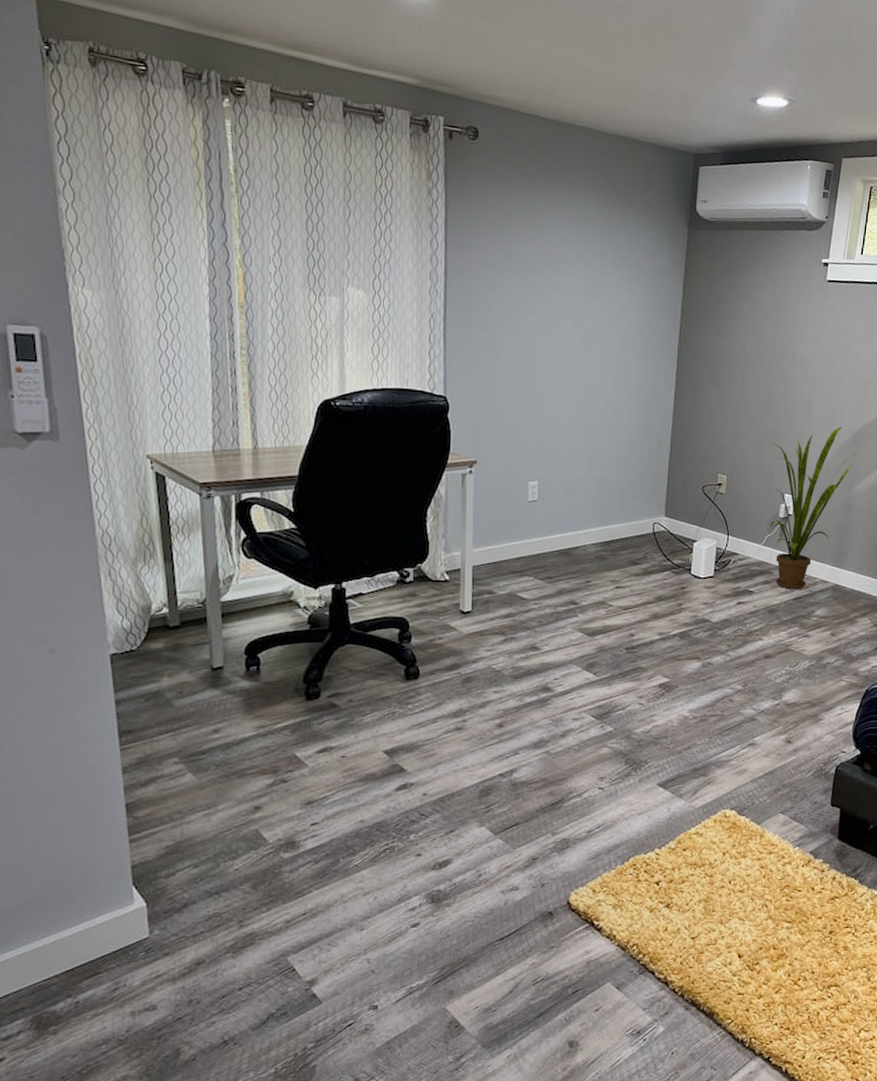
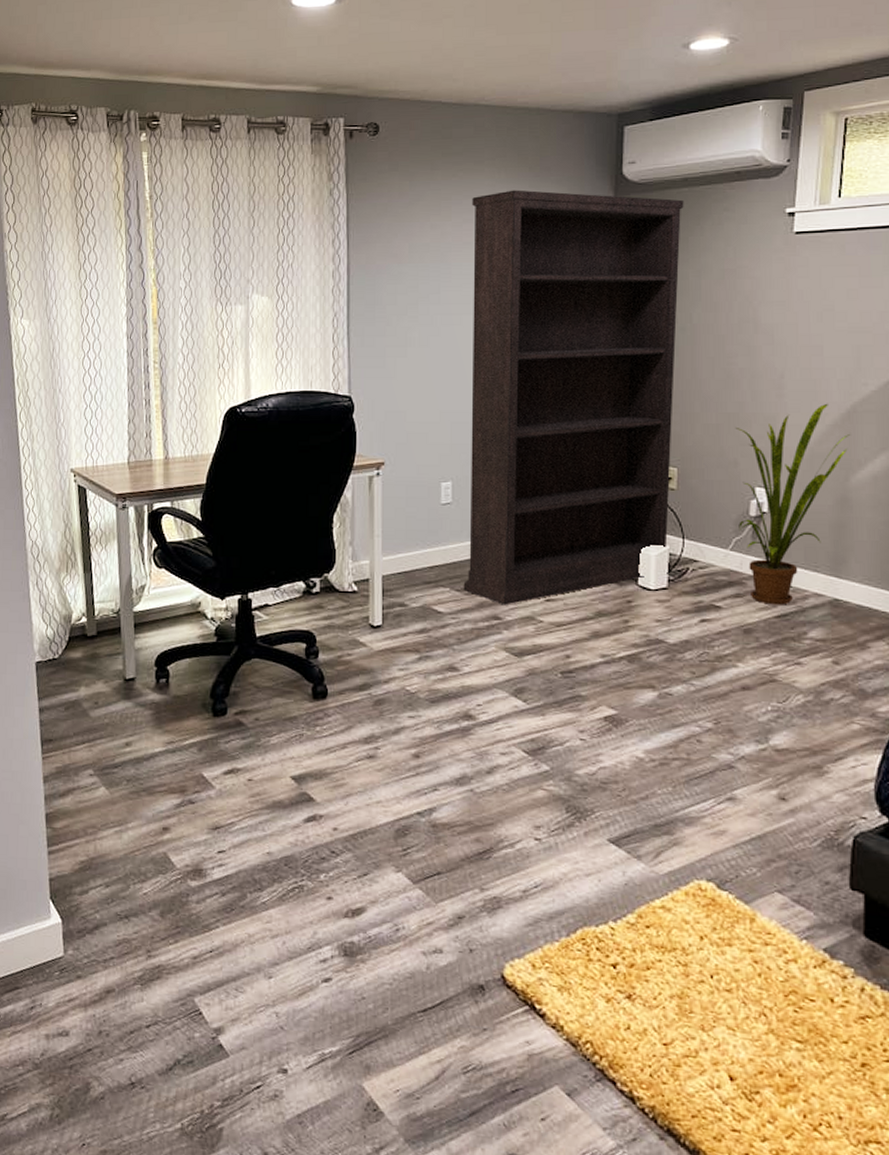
bookshelf: none [545,212,744,592] -> present [463,190,684,605]

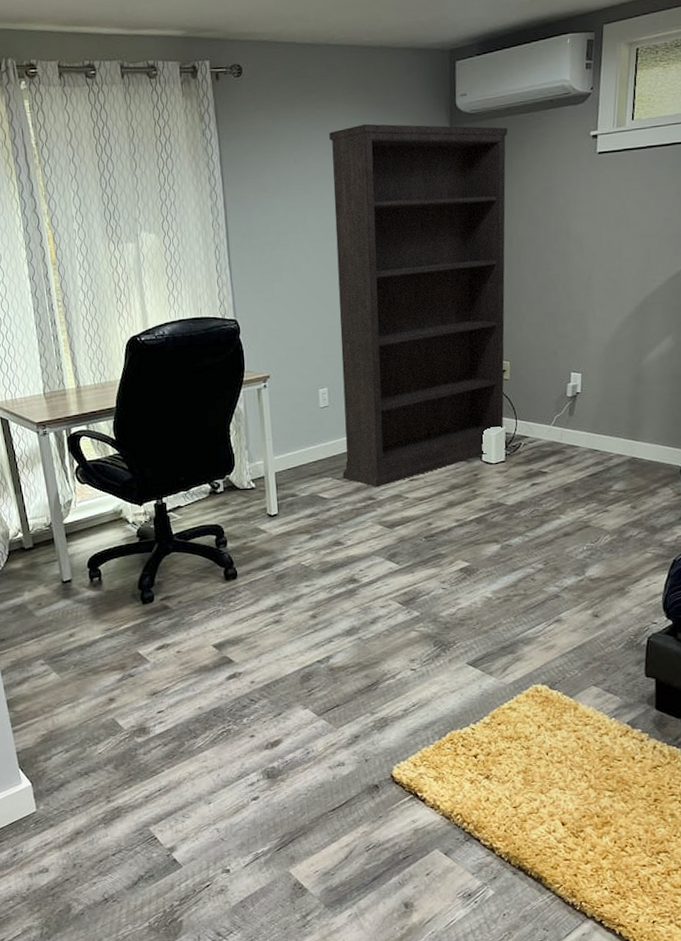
house plant: present [735,403,851,605] -> none [554,298,643,467]

